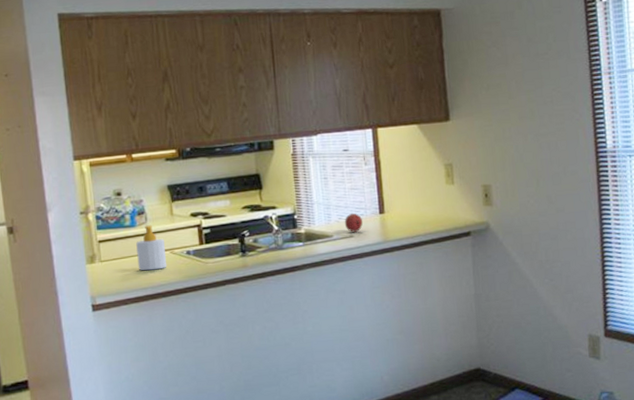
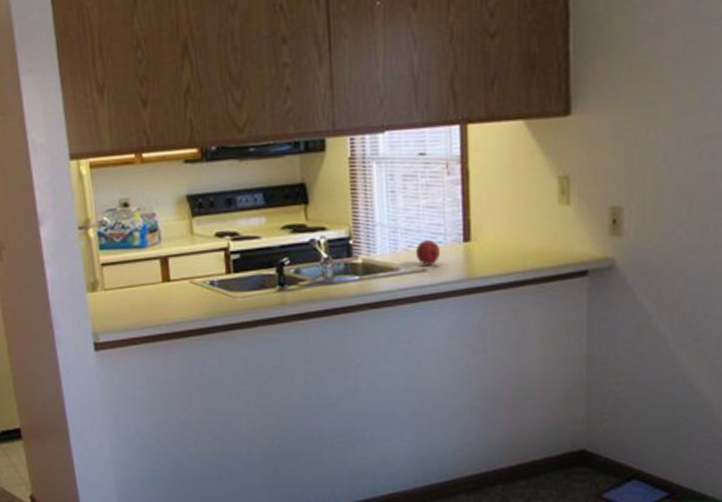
soap bottle: present [136,225,167,271] -> none [147,246,186,304]

